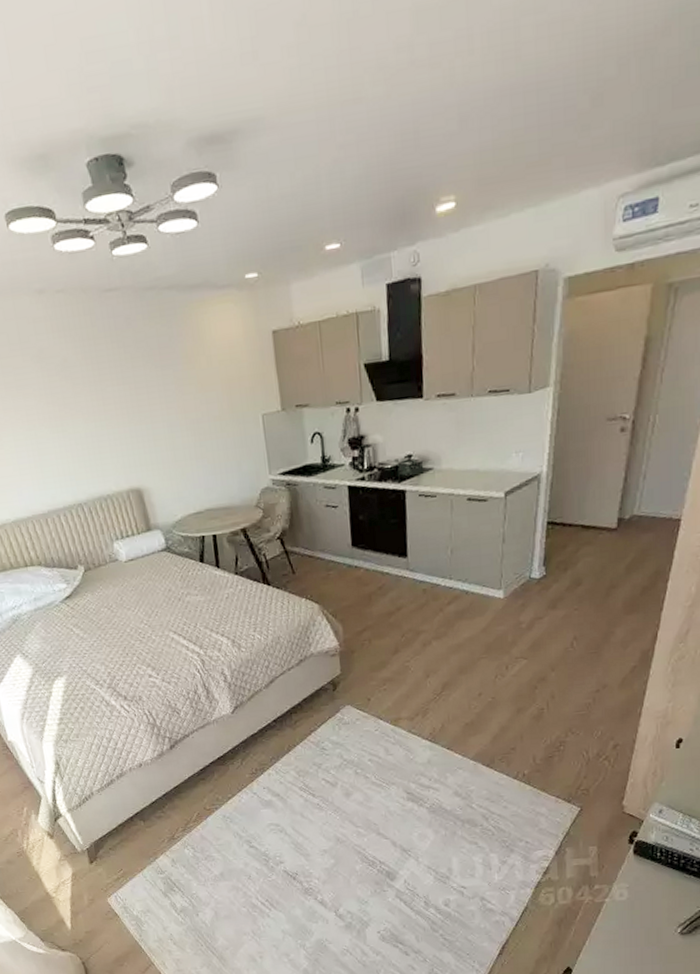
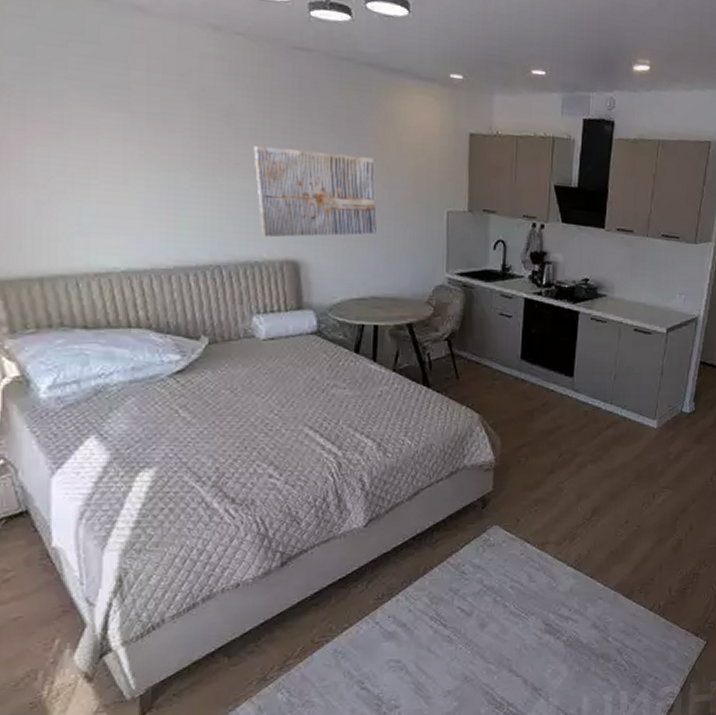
wall art: none [88,378,201,472] -> present [253,146,377,238]

